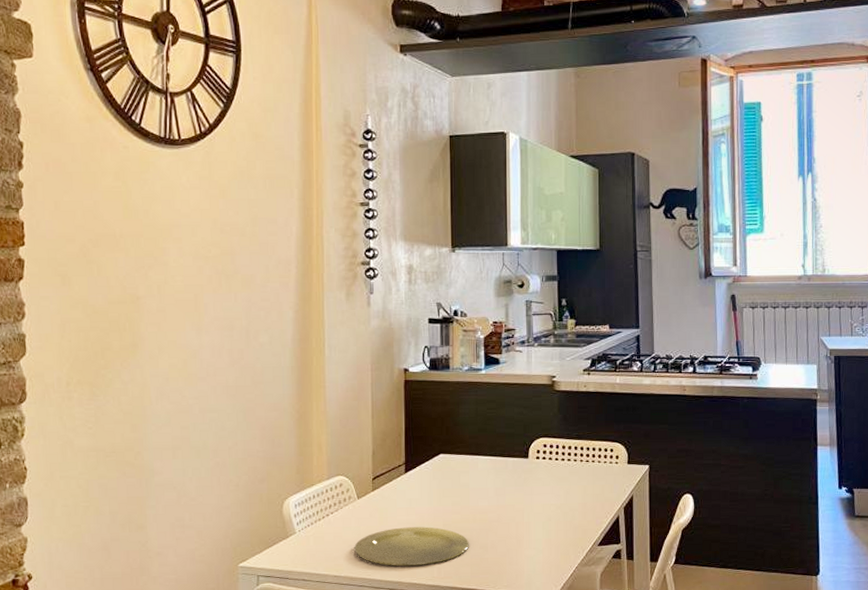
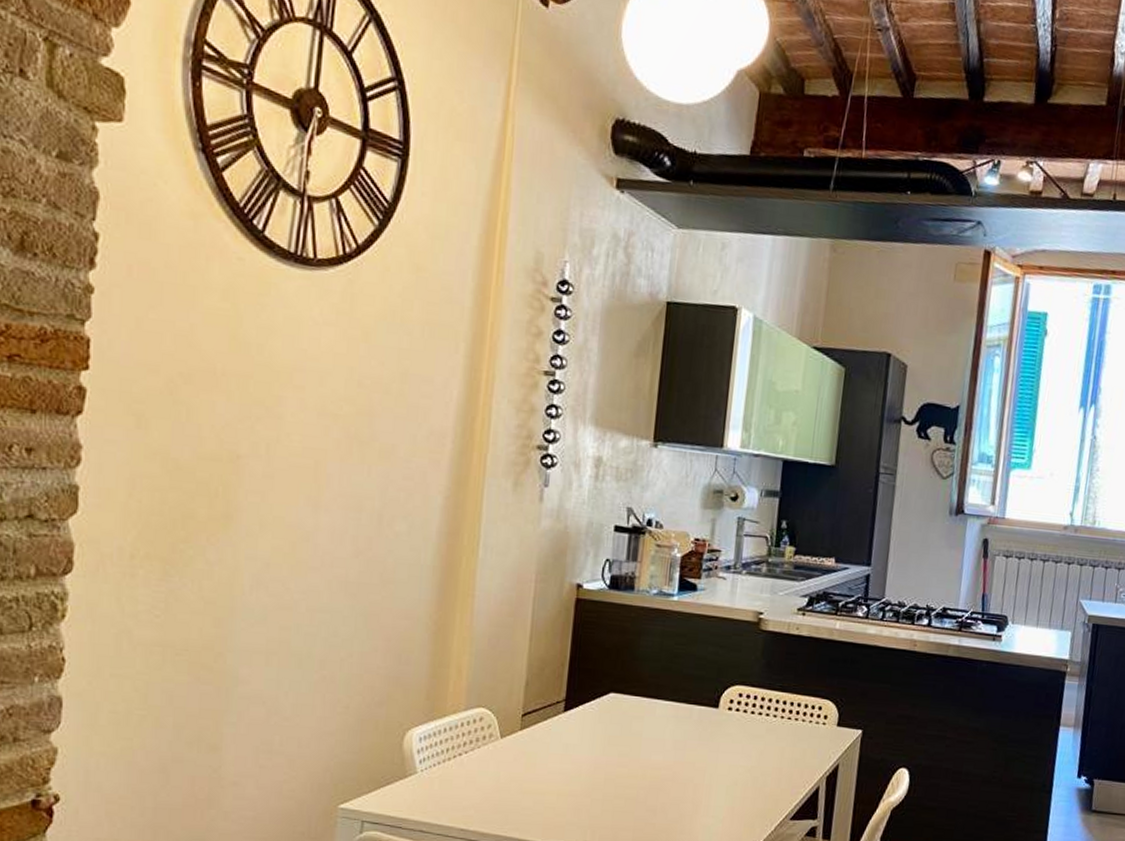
plate: present [354,527,469,567] -> none [489,777,634,826]

